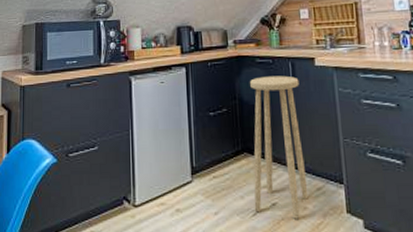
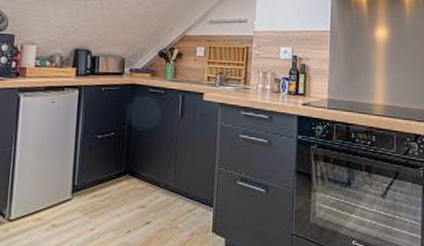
stool: present [250,75,309,219] -> none [129,105,187,237]

